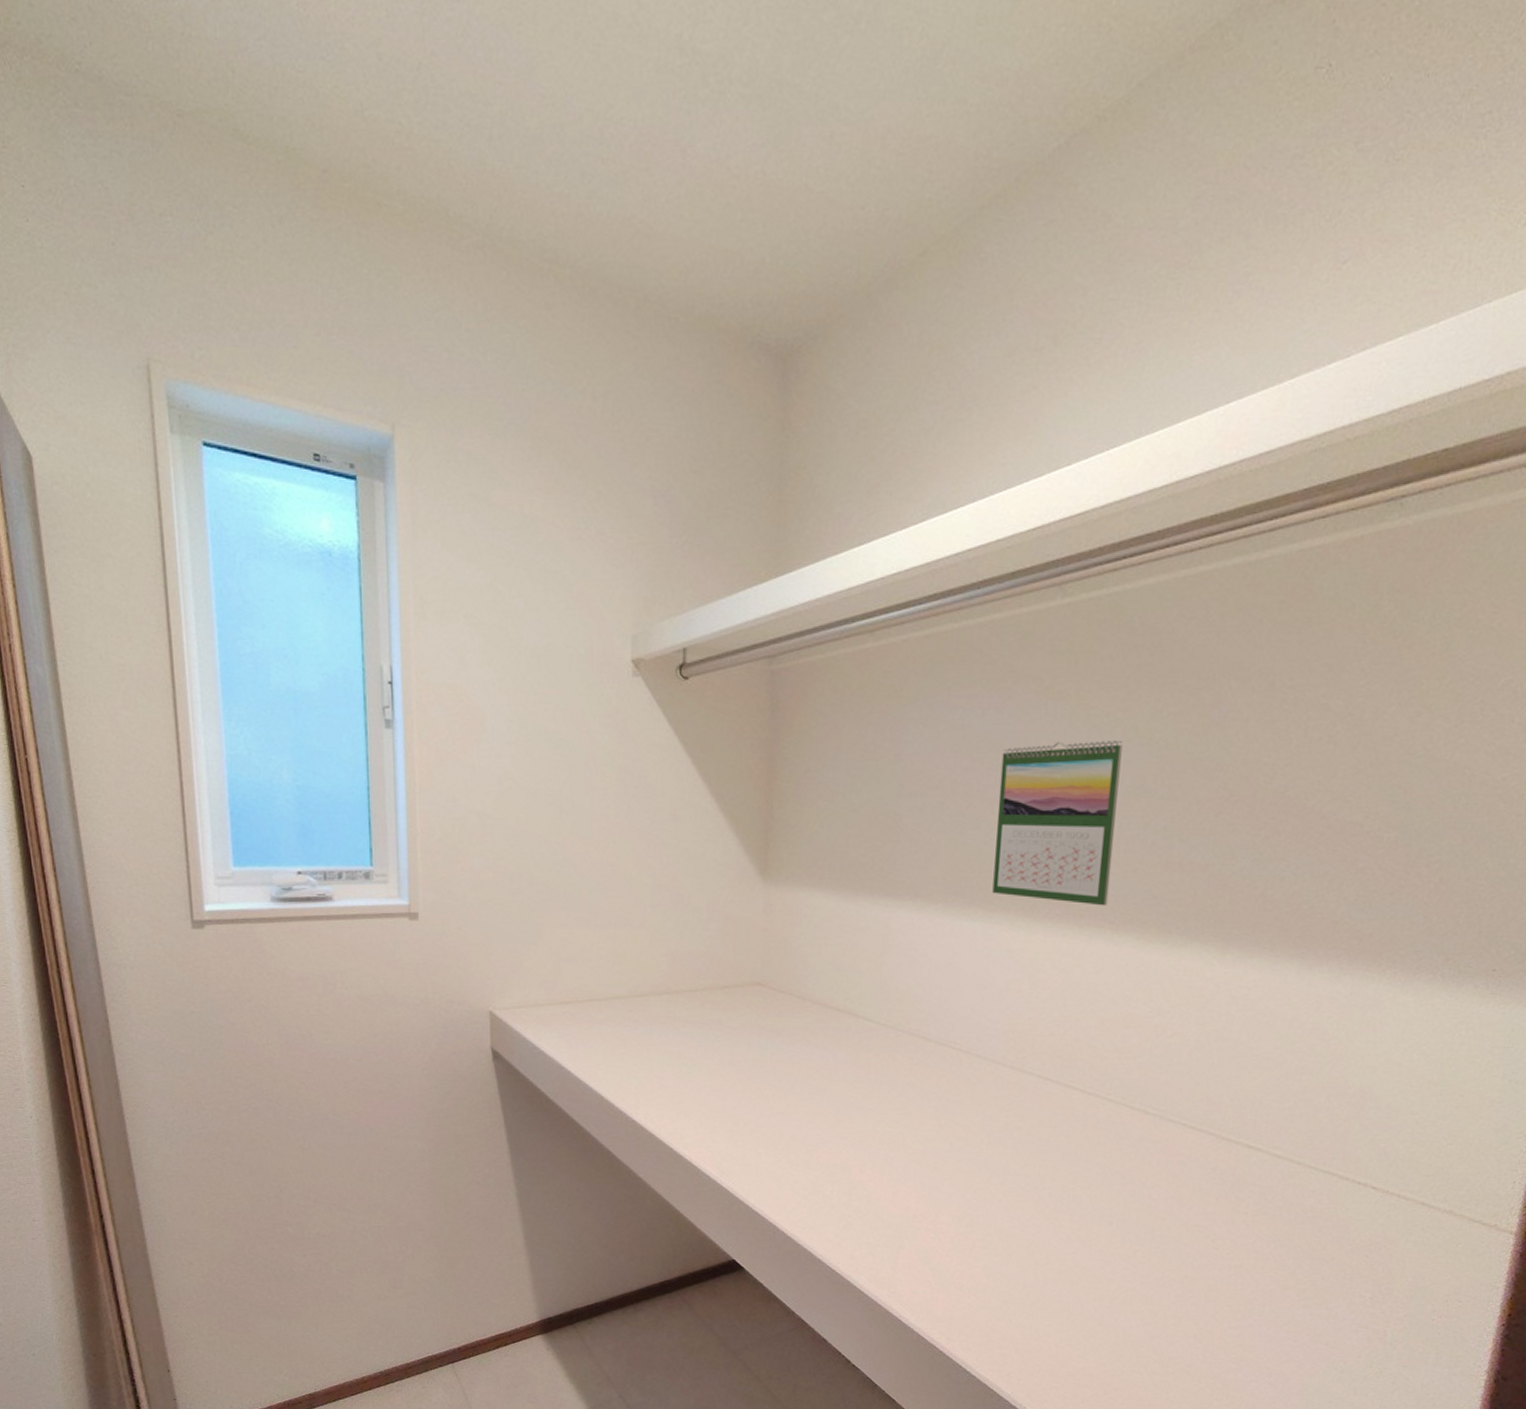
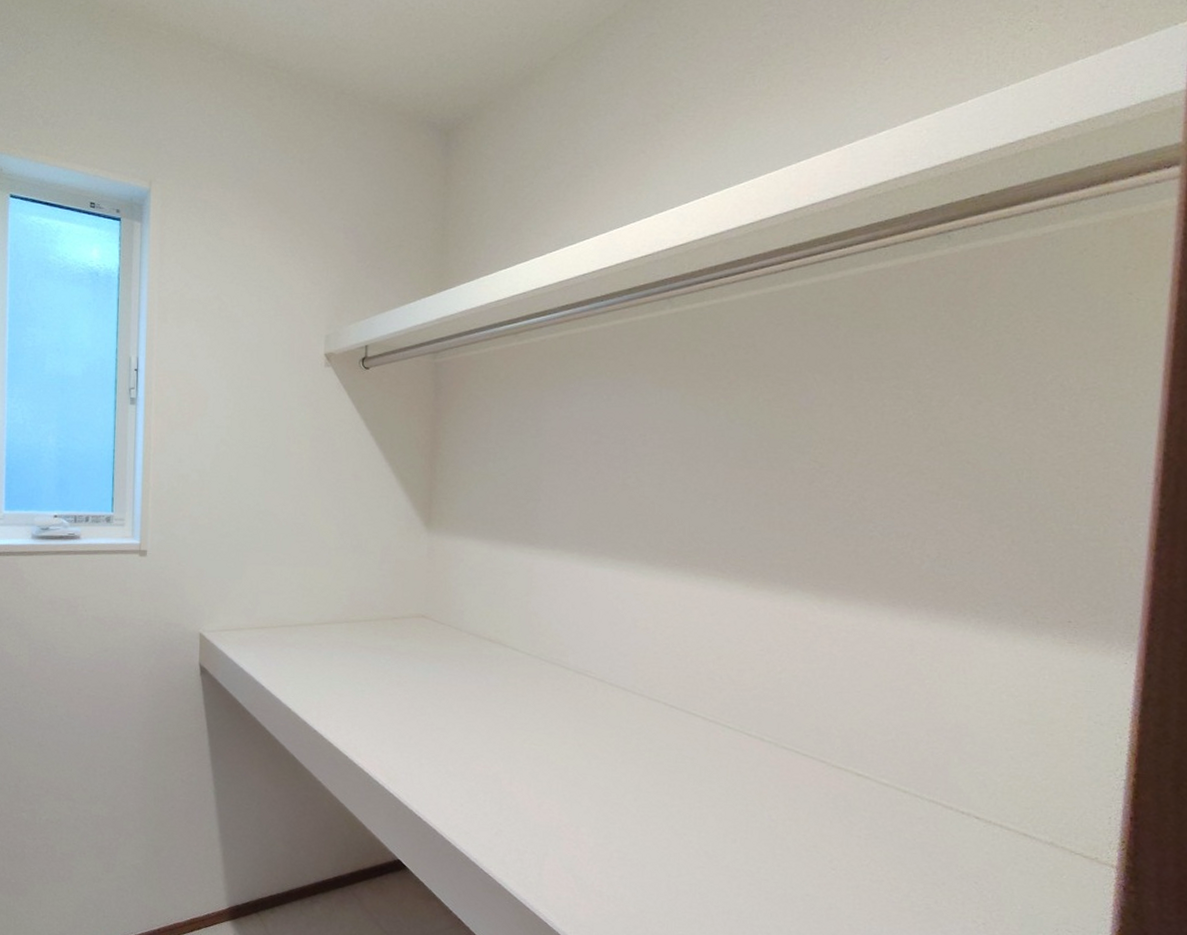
calendar: present [992,739,1123,906] -> none [620,420,726,558]

